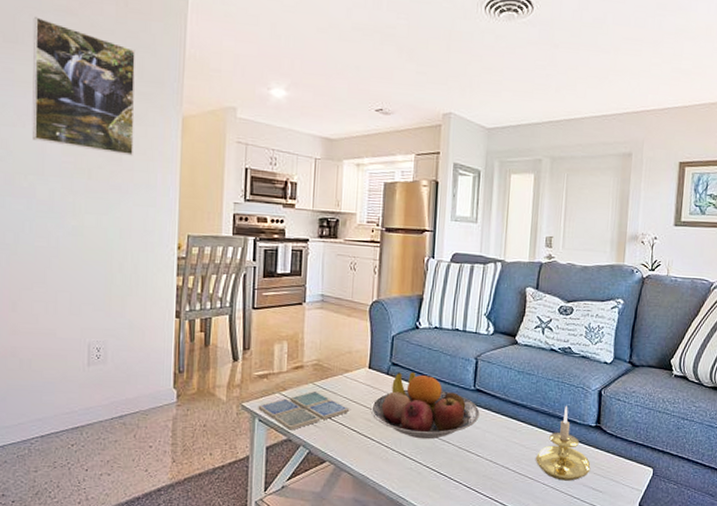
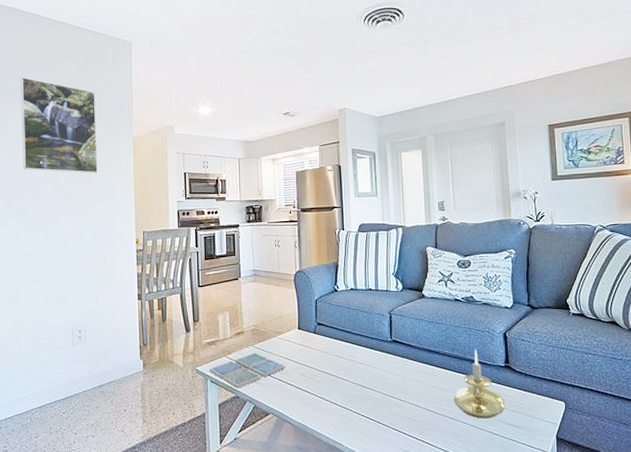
fruit bowl: present [370,372,480,439] -> none [303,330,399,389]

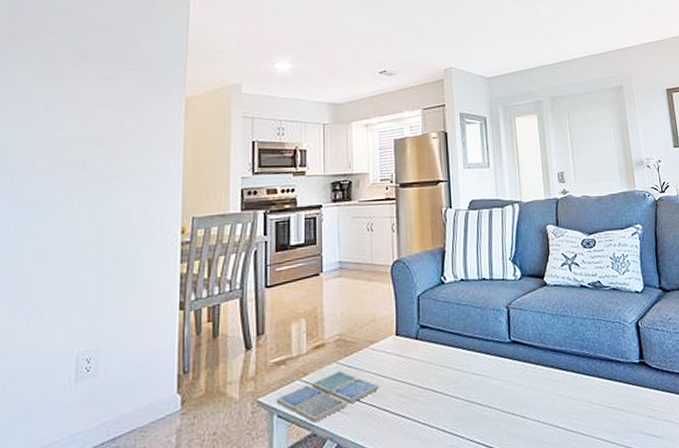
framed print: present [20,77,98,174] -> none [22,20,137,143]
candle holder: present [453,349,506,419] -> none [584,344,643,431]

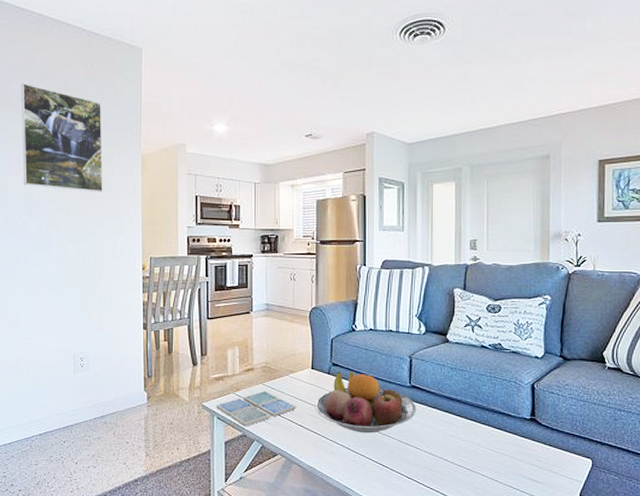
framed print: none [22,20,137,143] -> present [21,84,103,192]
fruit bowl: none [402,332,519,409] -> present [315,371,416,434]

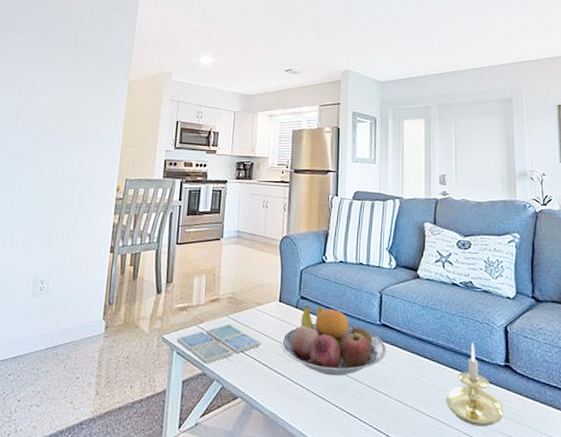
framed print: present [21,84,103,192] -> none [11,12,97,114]
candle holder: none [472,399,528,472] -> present [445,342,504,427]

